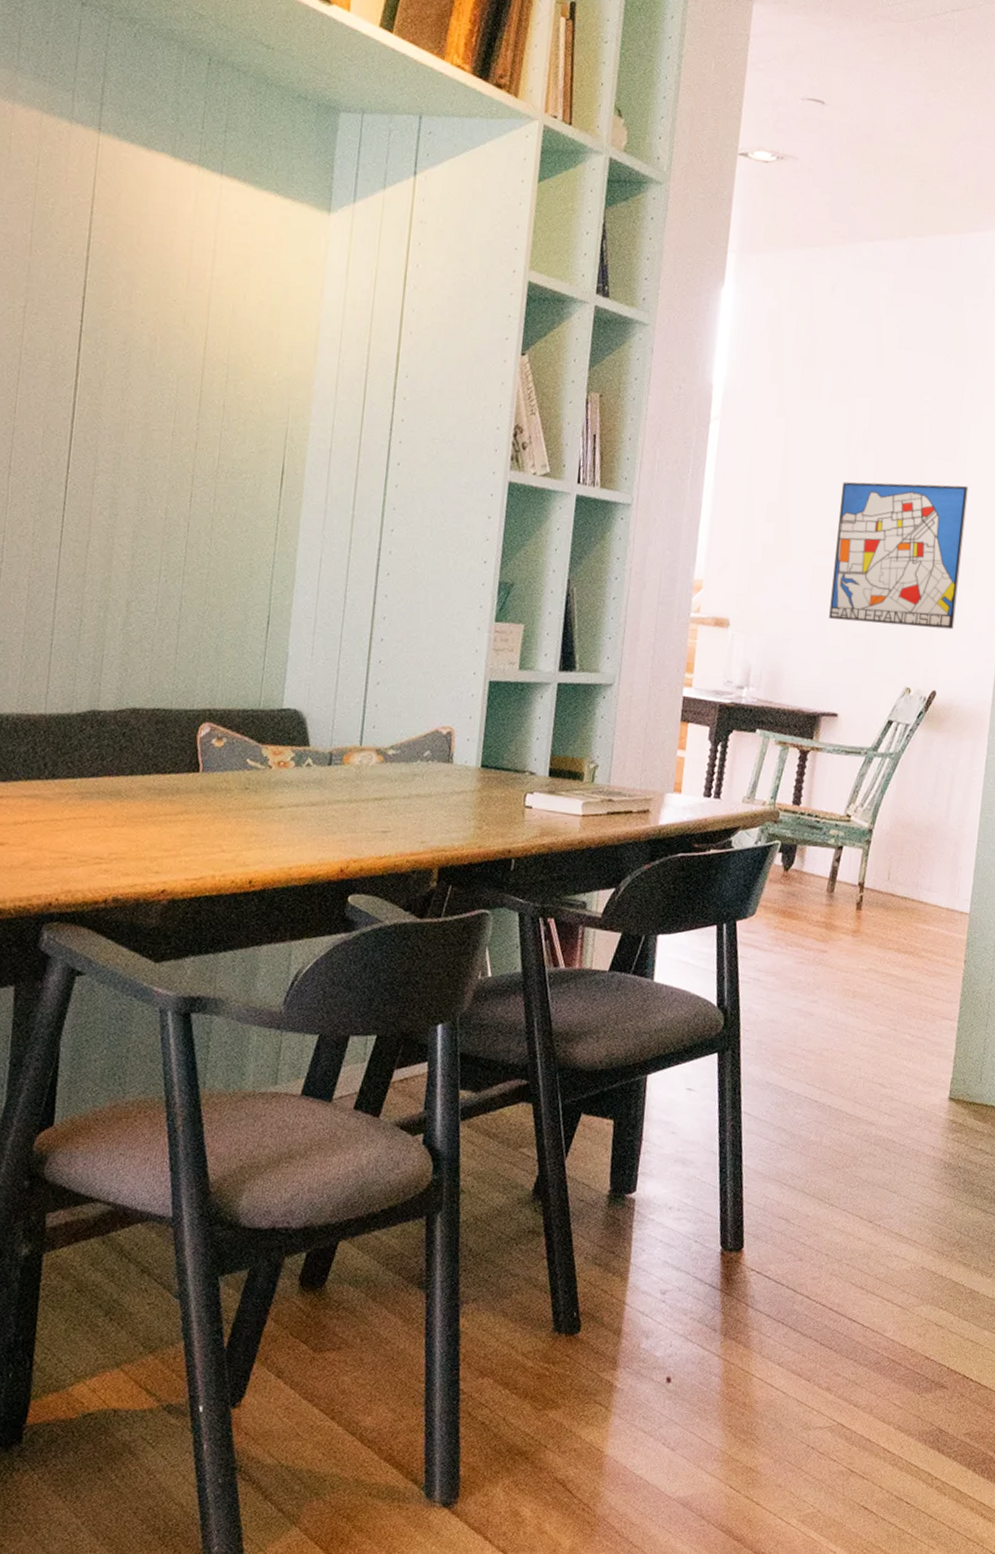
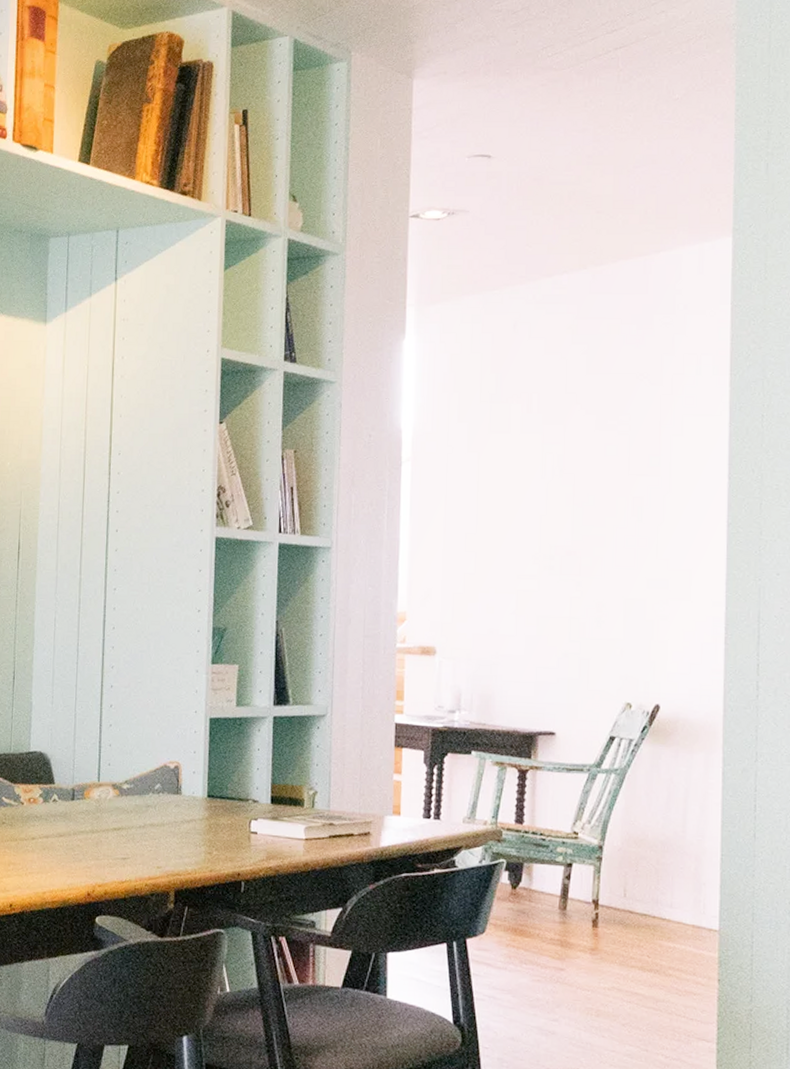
wall art: present [829,481,969,630] -> none [538,499,676,643]

